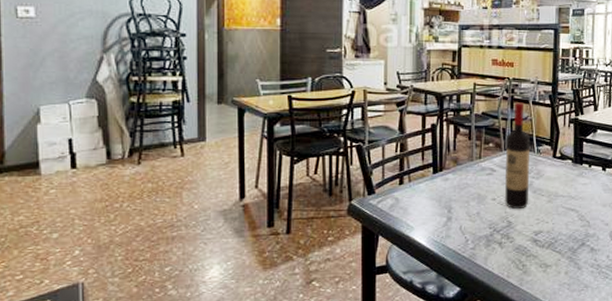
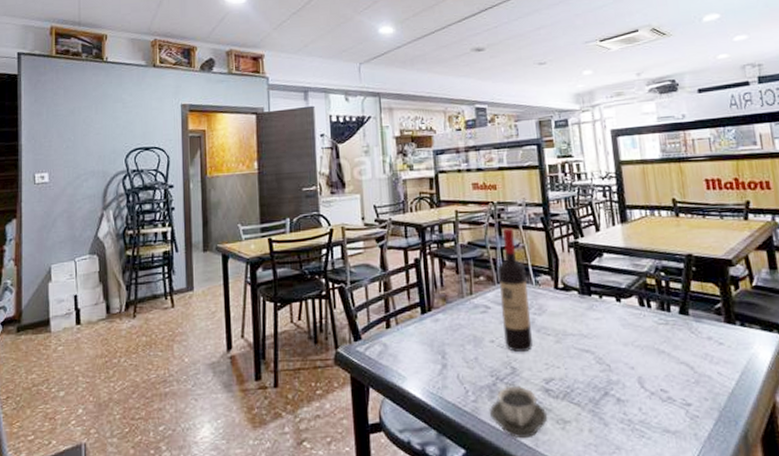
cup: none [485,236,533,279] -> present [490,385,548,439]

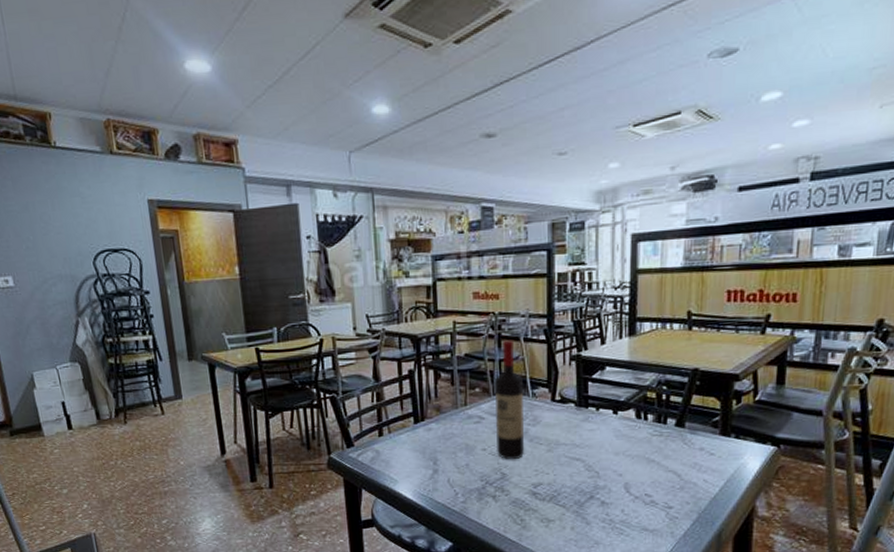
cup: present [490,385,548,439] -> none [478,489,533,535]

